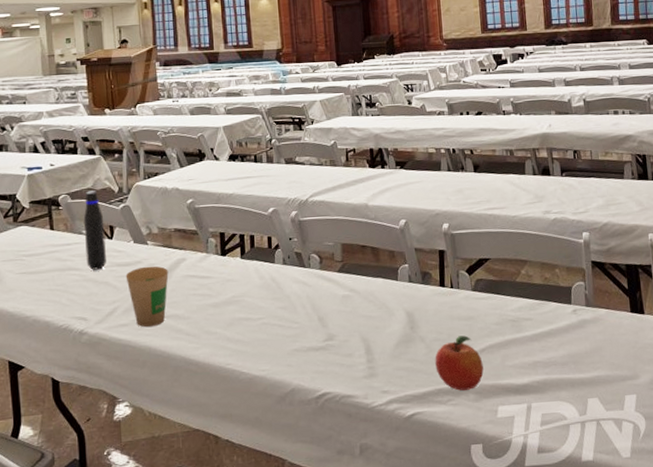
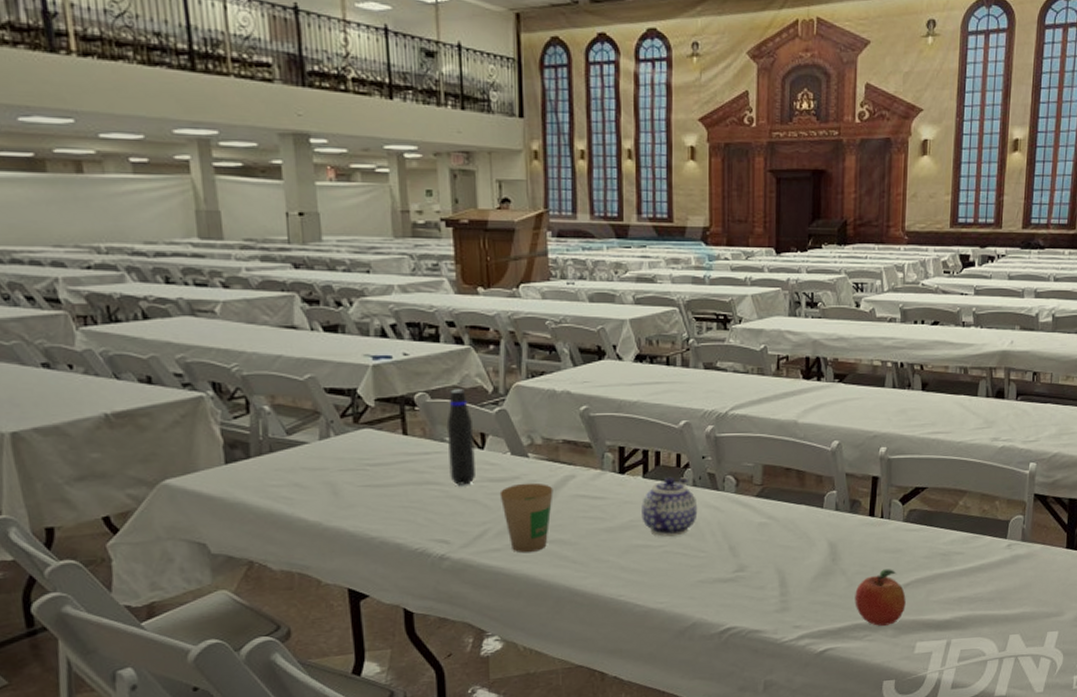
teapot: none [241,256,289,310] -> present [642,476,698,537]

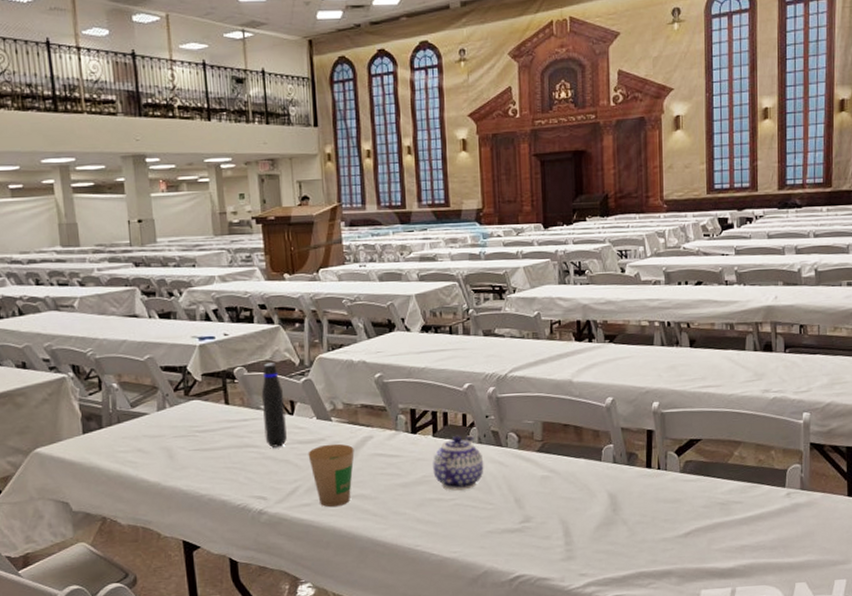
fruit: present [855,569,906,626] -> none [637,518,688,574]

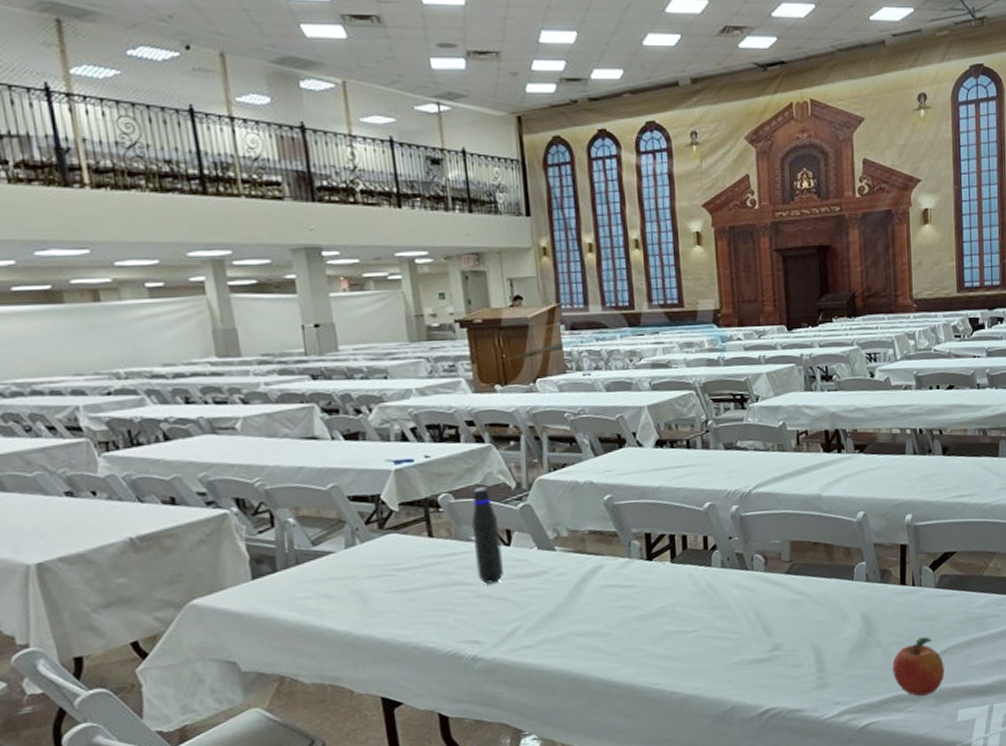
paper cup: present [308,443,355,508] -> none [528,575,583,648]
teapot: present [433,435,484,491] -> none [671,559,729,621]
fruit: none [637,518,688,574] -> present [892,637,945,696]

